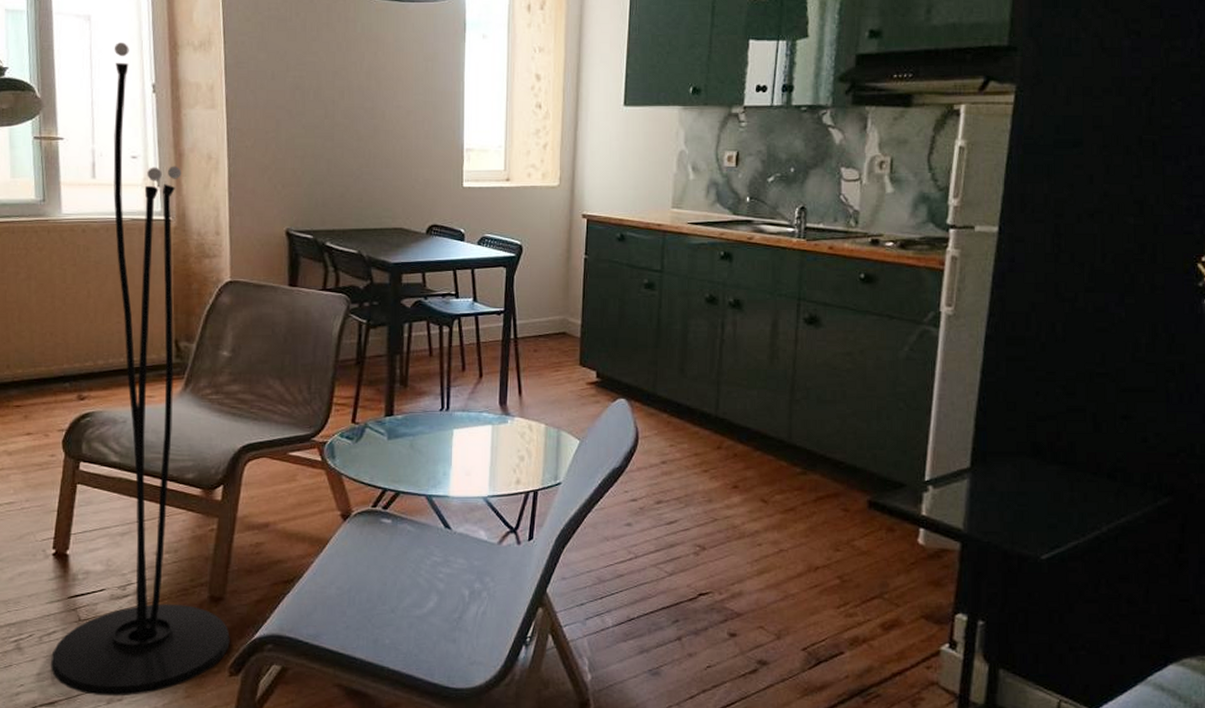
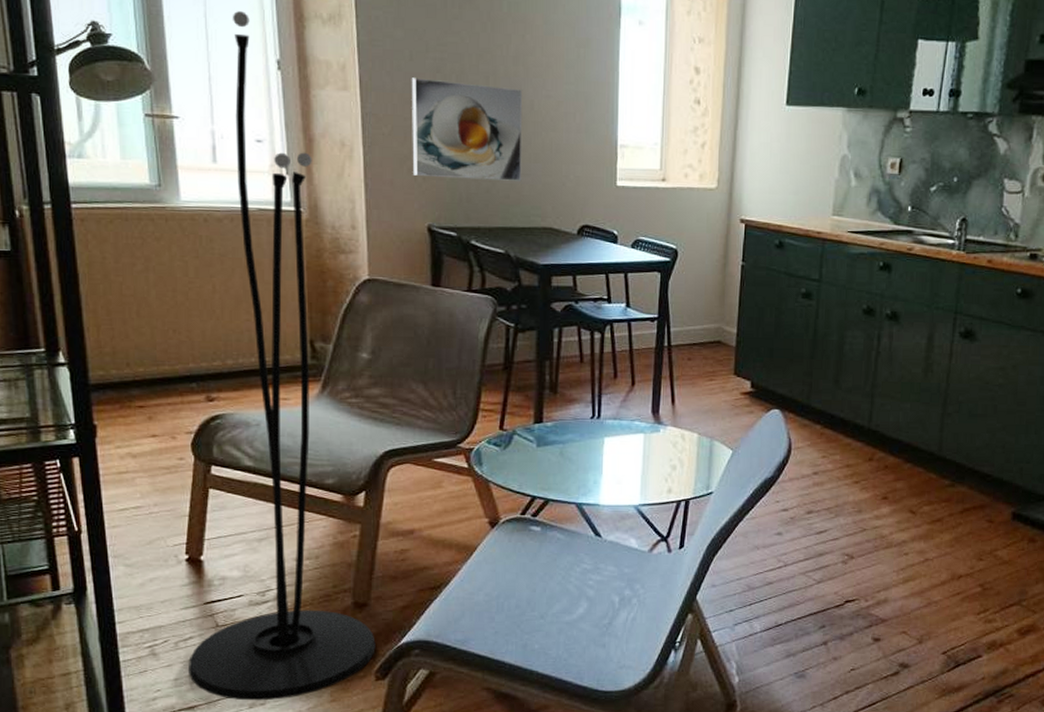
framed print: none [273,95,375,186] -> present [412,77,523,181]

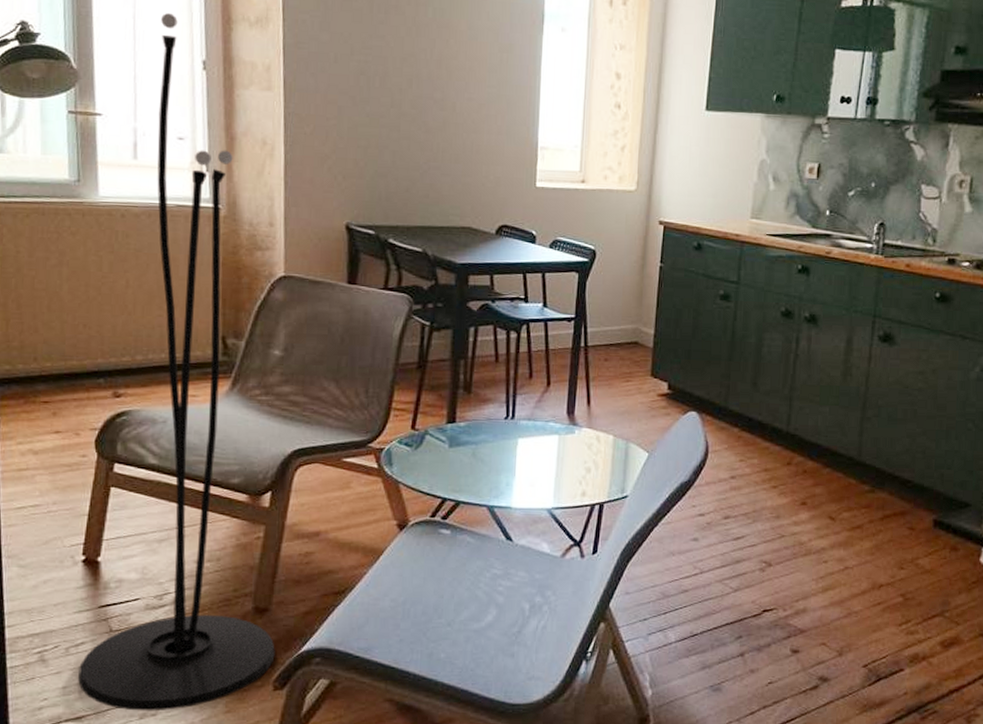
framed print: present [412,77,523,181] -> none [333,79,445,181]

